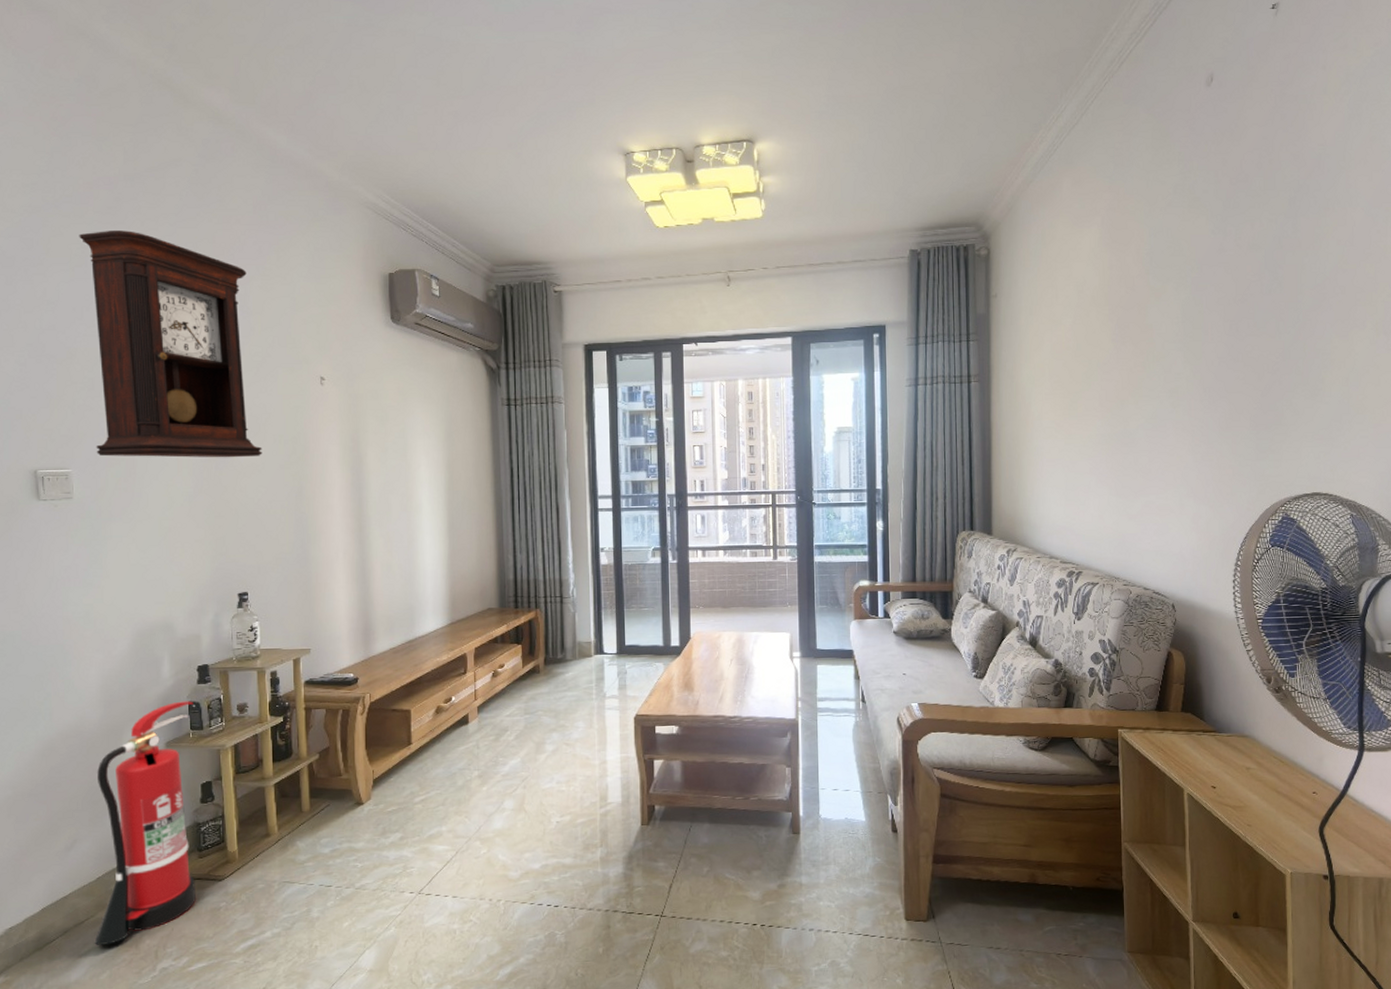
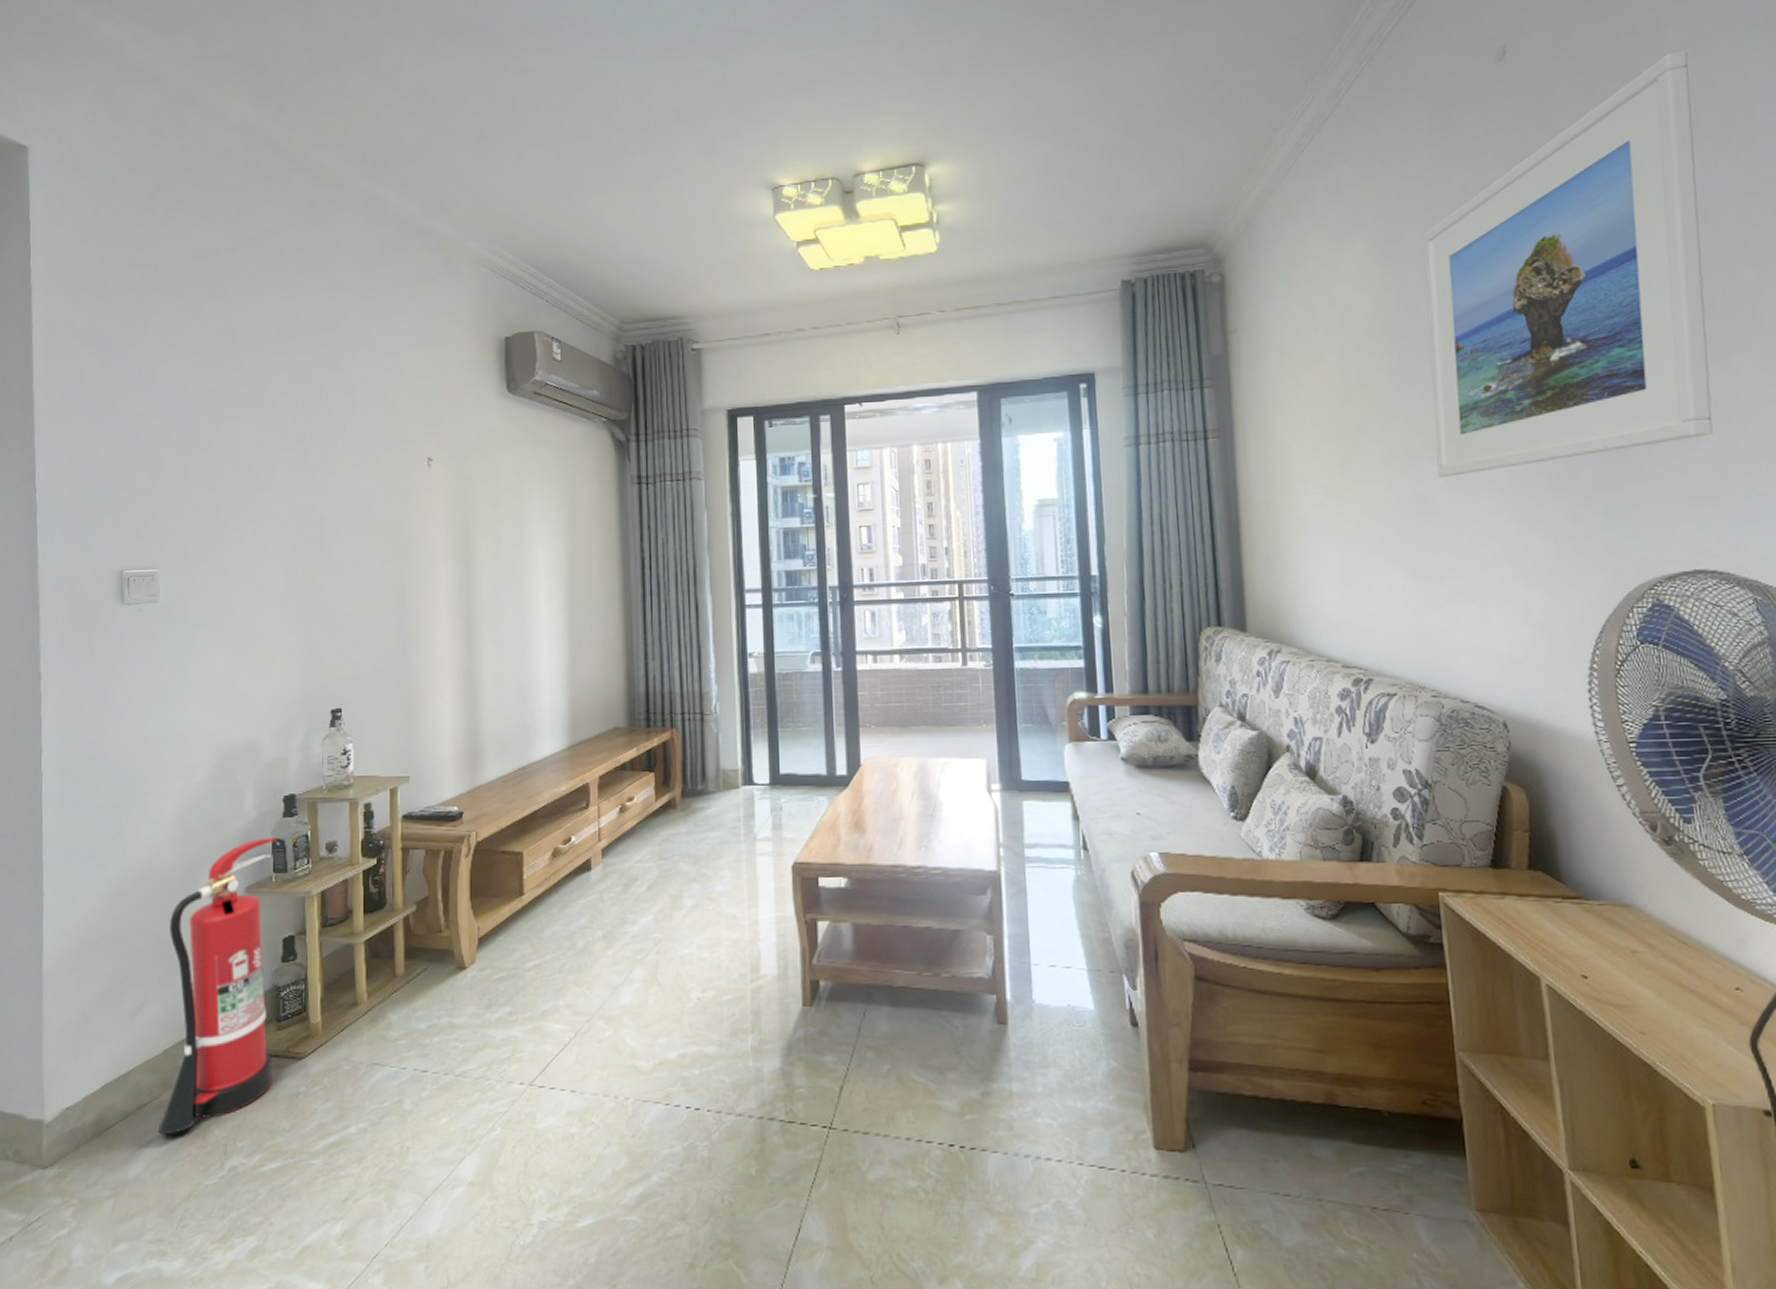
pendulum clock: present [79,230,263,458] -> none [178,304,362,554]
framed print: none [1139,88,1344,418] -> present [1423,51,1713,477]

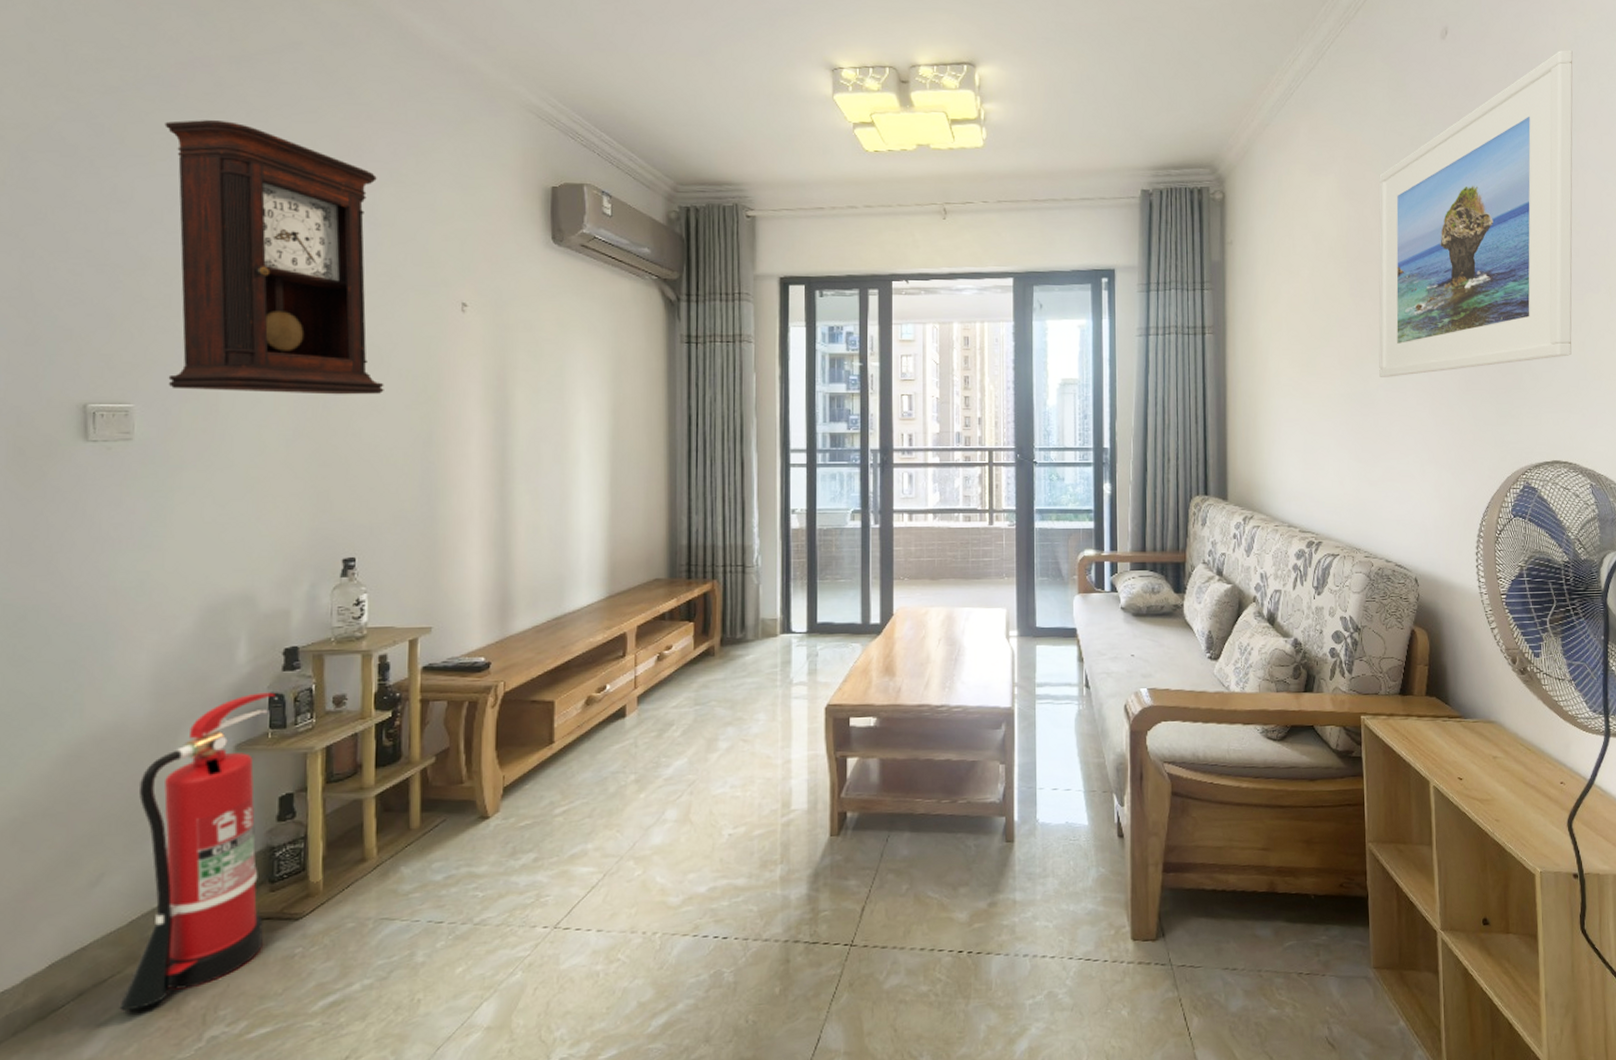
pendulum clock: none [178,304,362,554] -> present [165,120,384,395]

